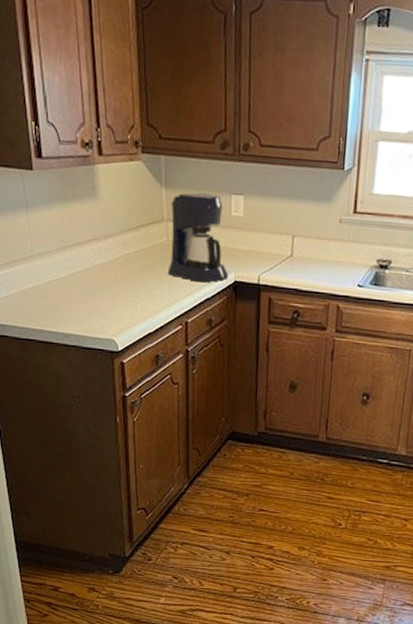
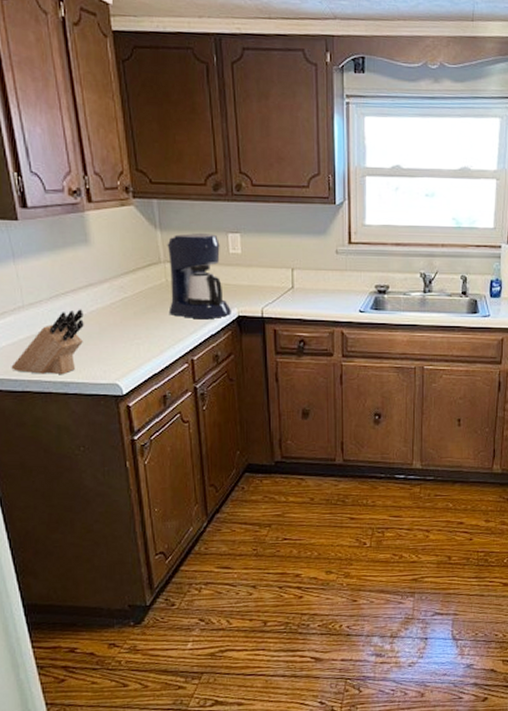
knife block: none [18,263,87,326] -> present [11,309,84,374]

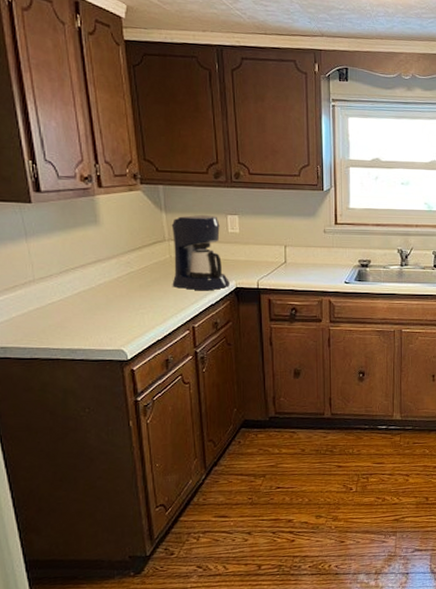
knife block: present [11,309,84,374] -> none [20,283,92,342]

